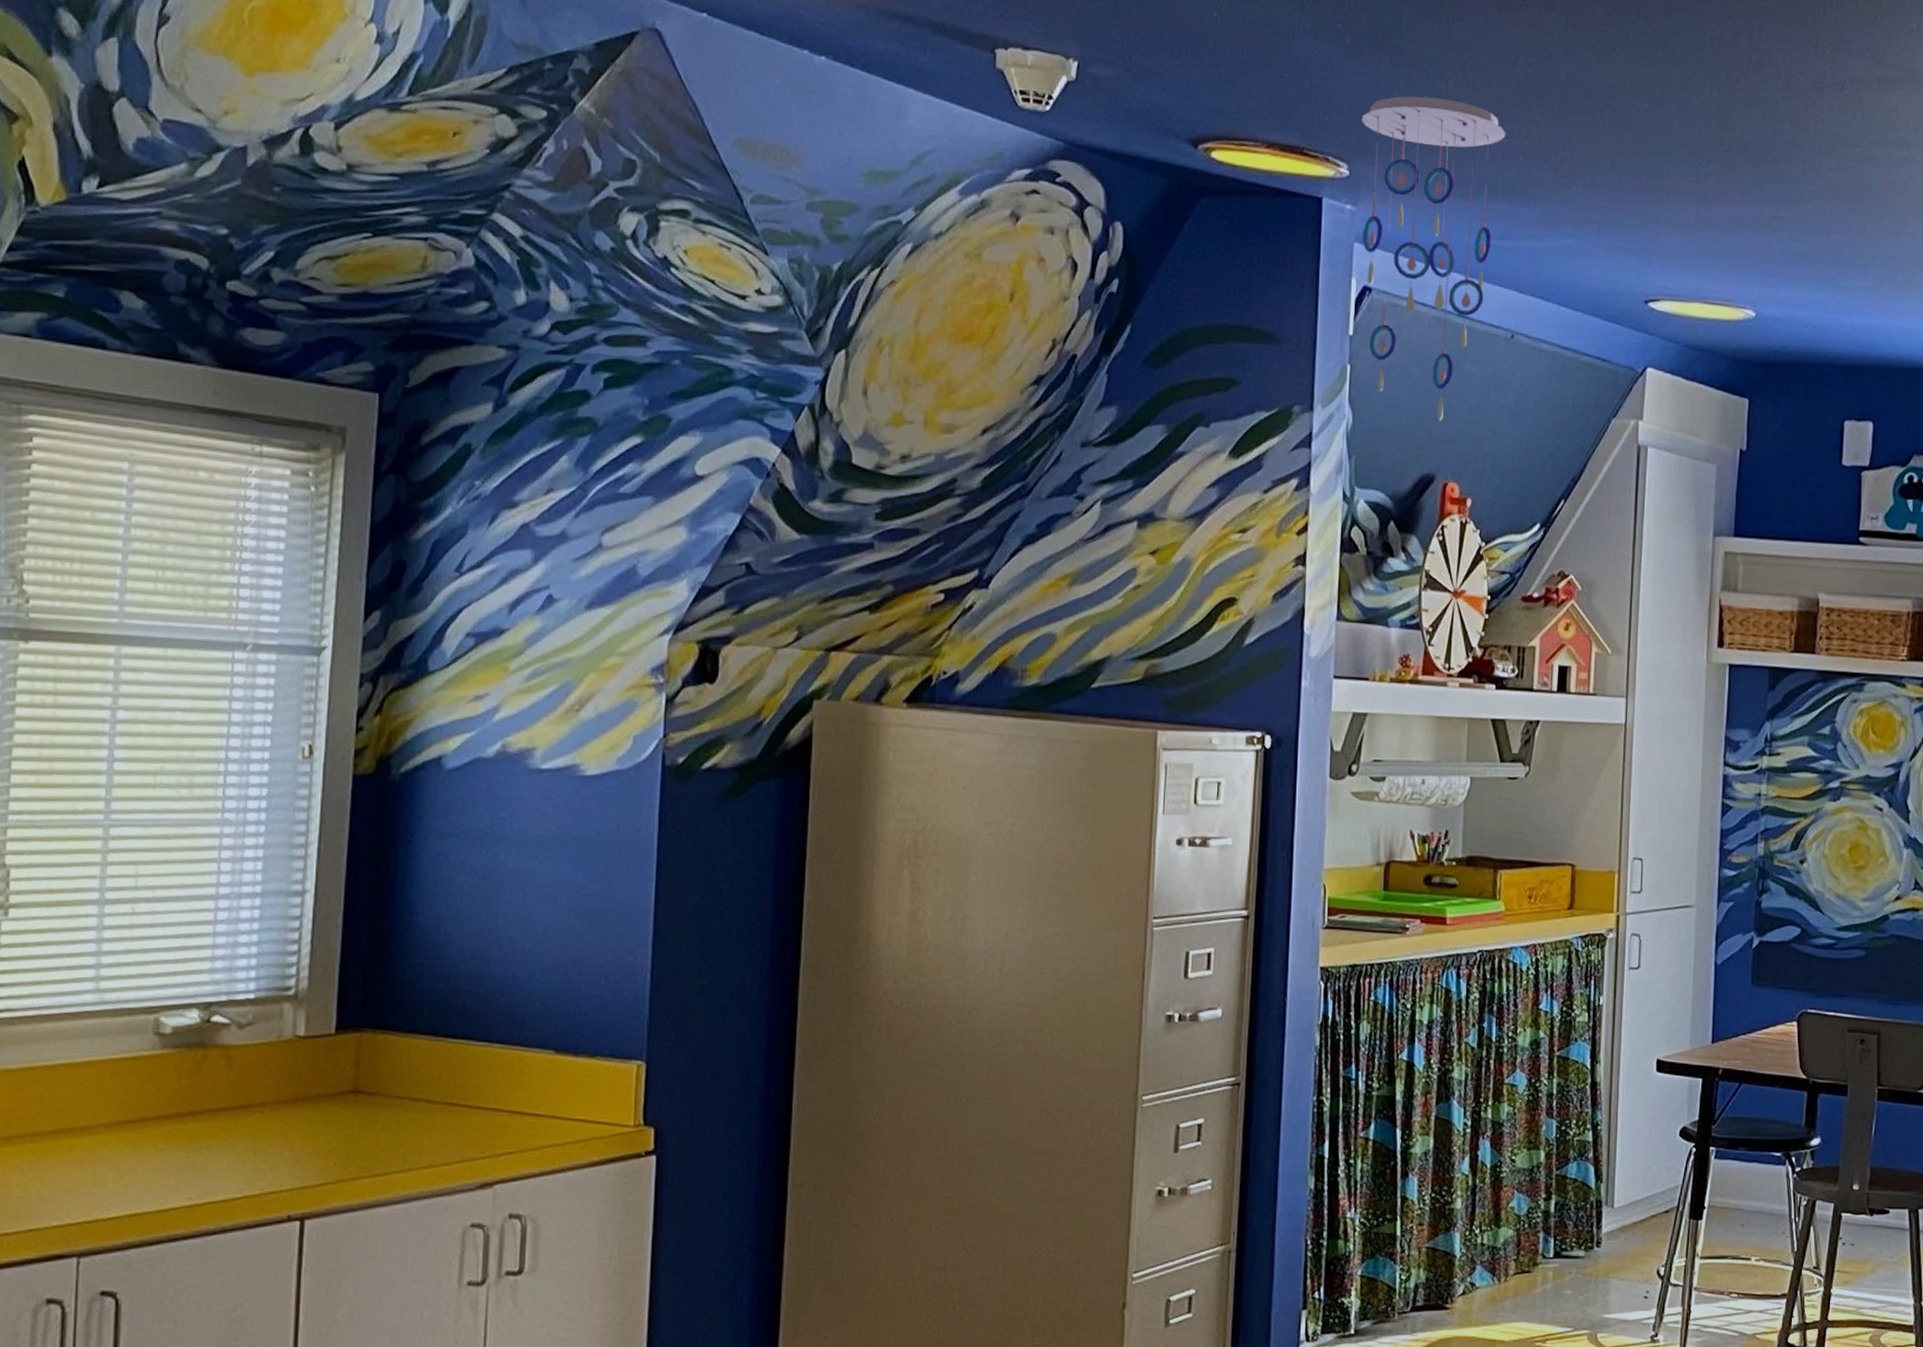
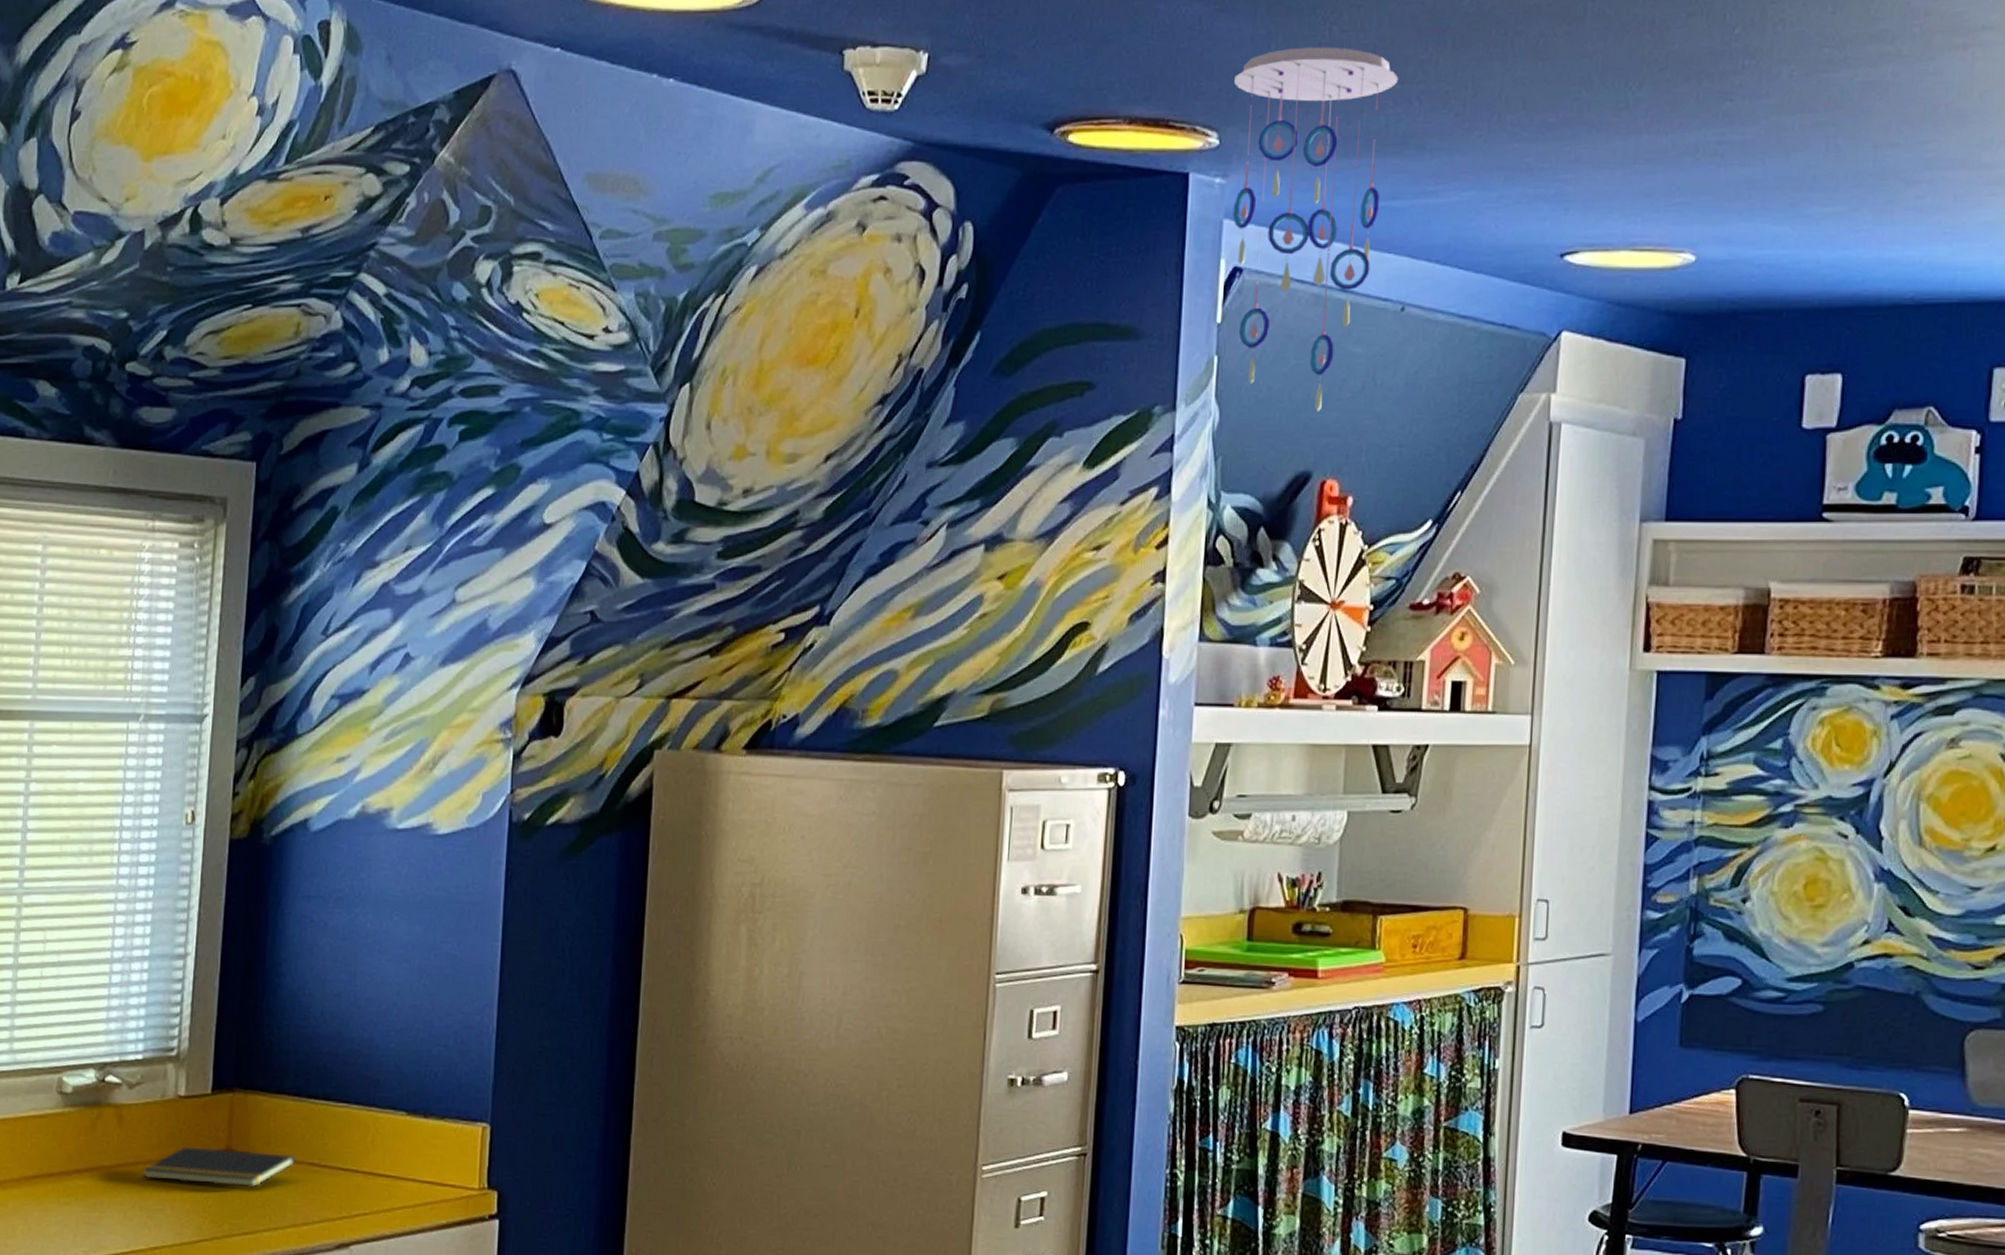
notepad: none [256,1088,433,1129] -> present [143,1146,296,1188]

